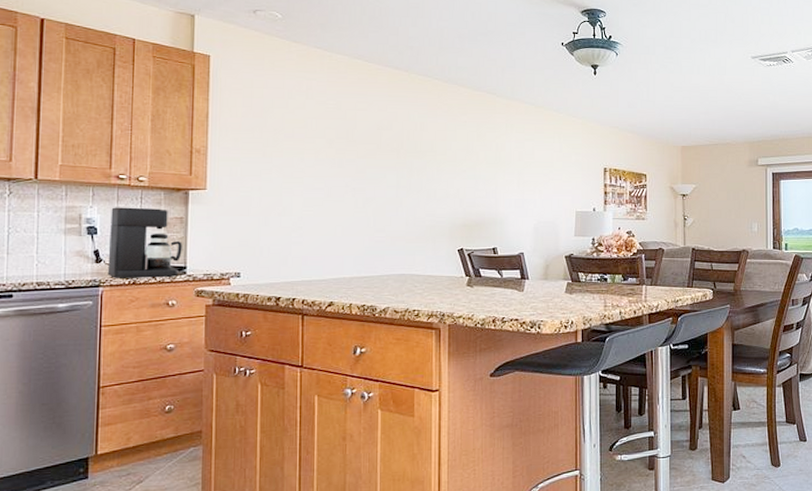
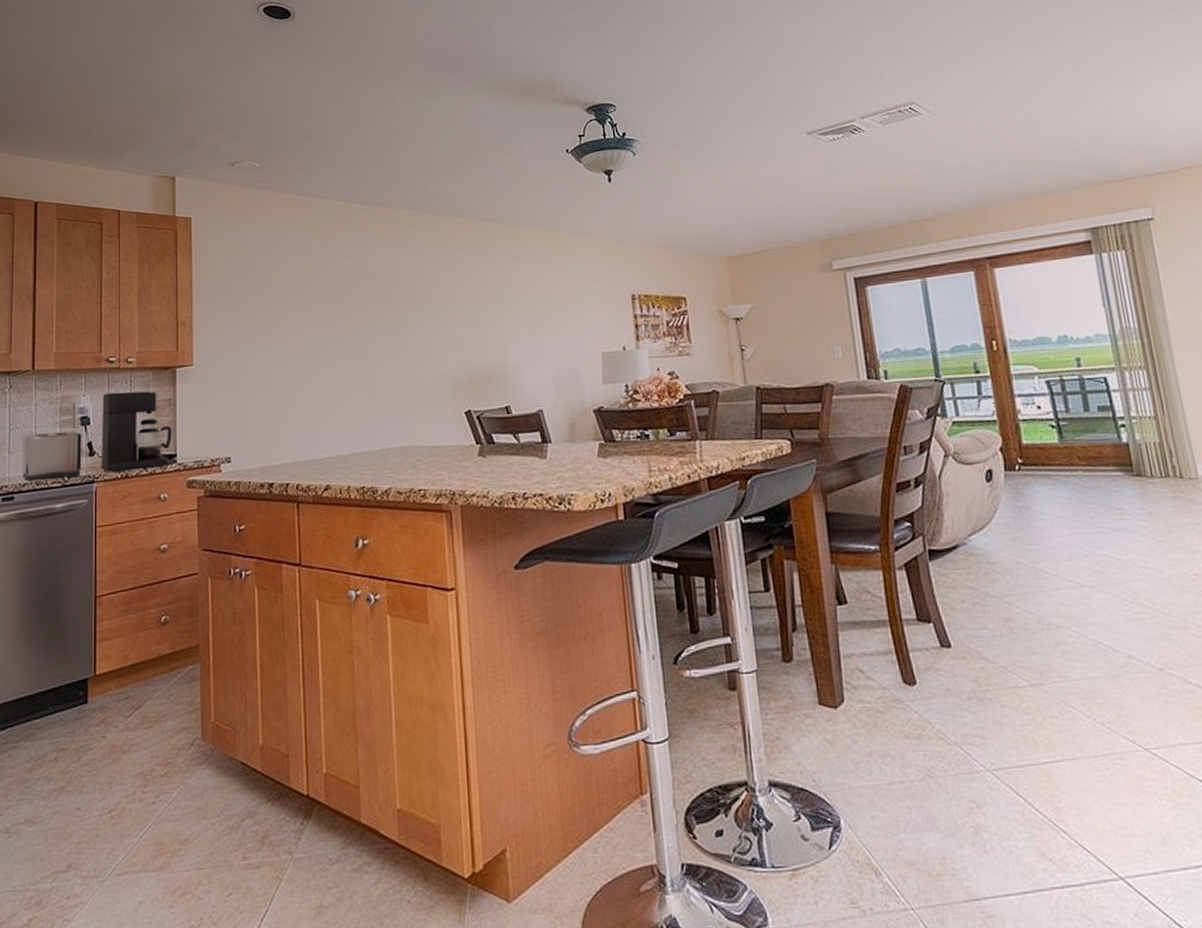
toaster: none [21,239,88,282] -> present [21,431,82,482]

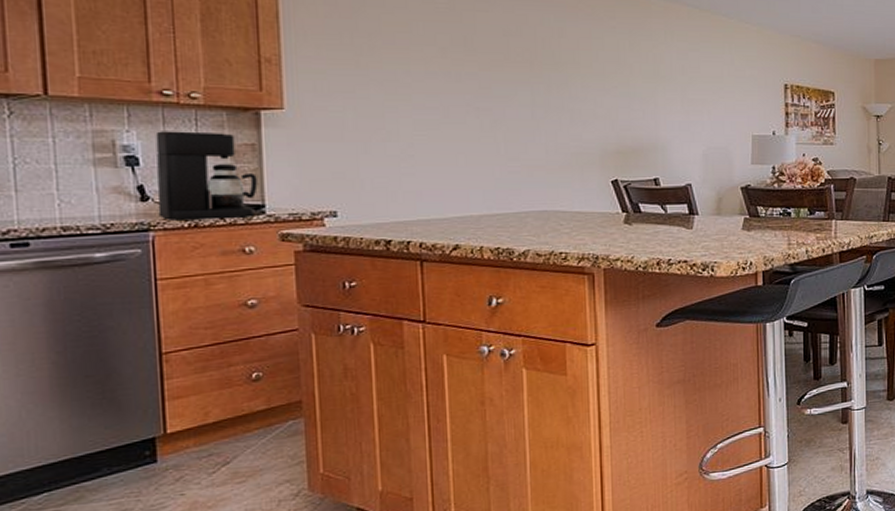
toaster: present [21,431,82,482] -> none [37,171,131,226]

